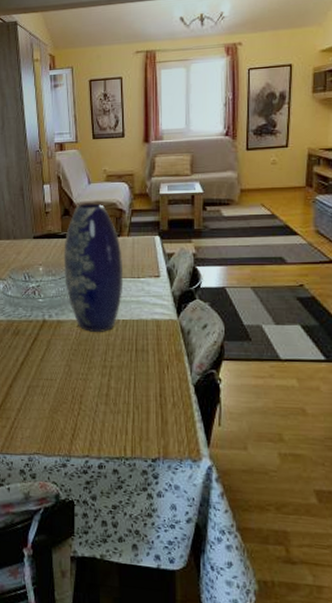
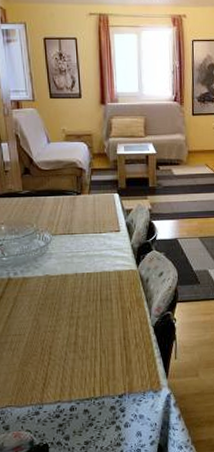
vase: present [63,203,124,332] -> none [25,162,86,286]

